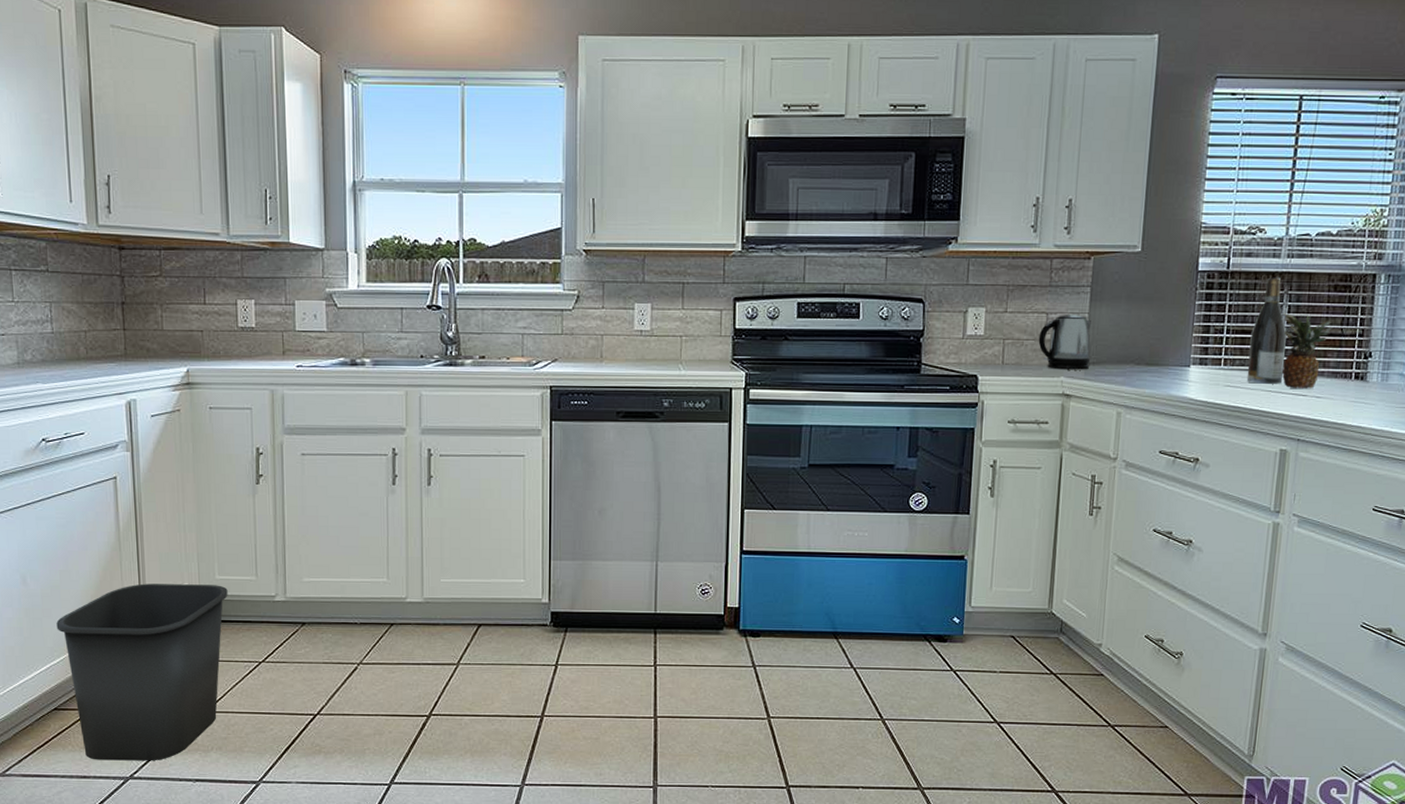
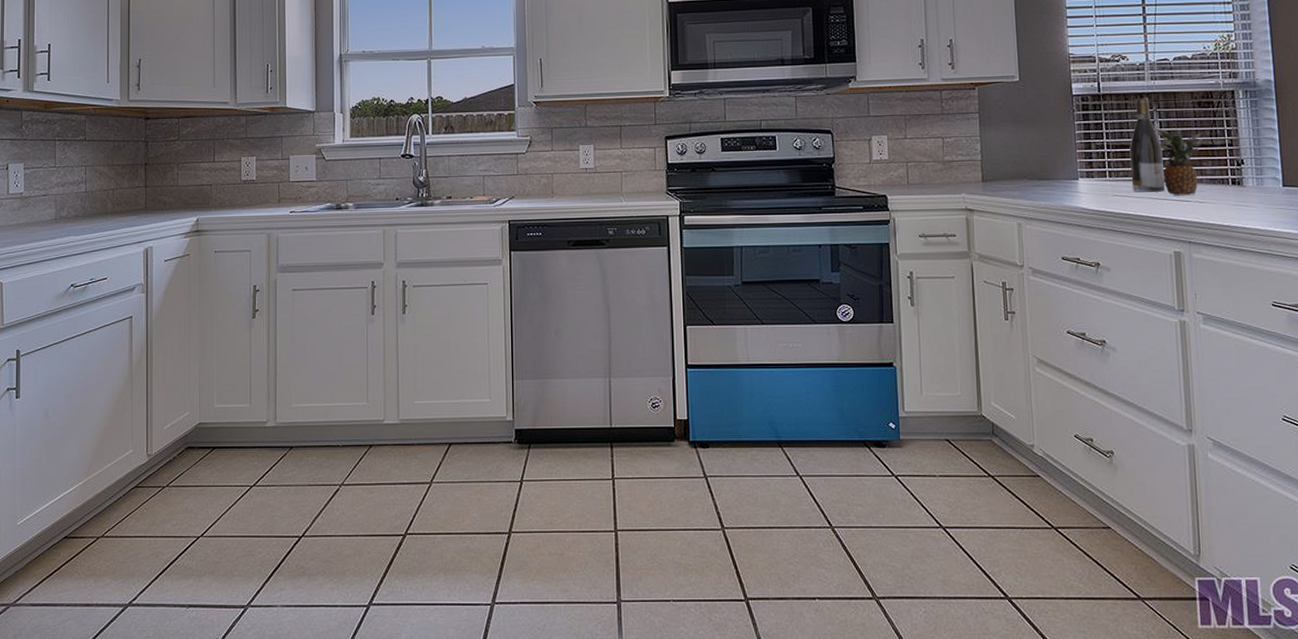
waste bin: present [56,583,228,761] -> none [72,413,225,588]
kettle: present [1038,315,1091,370] -> none [937,138,986,187]

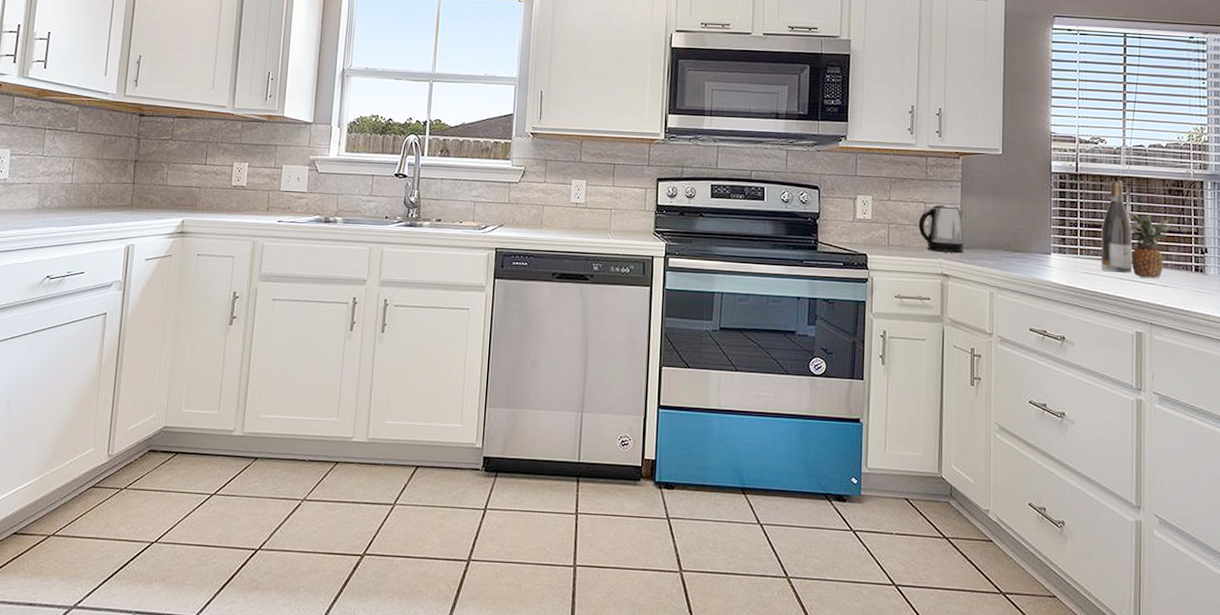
kettle: none [937,138,986,187] -> present [918,205,964,254]

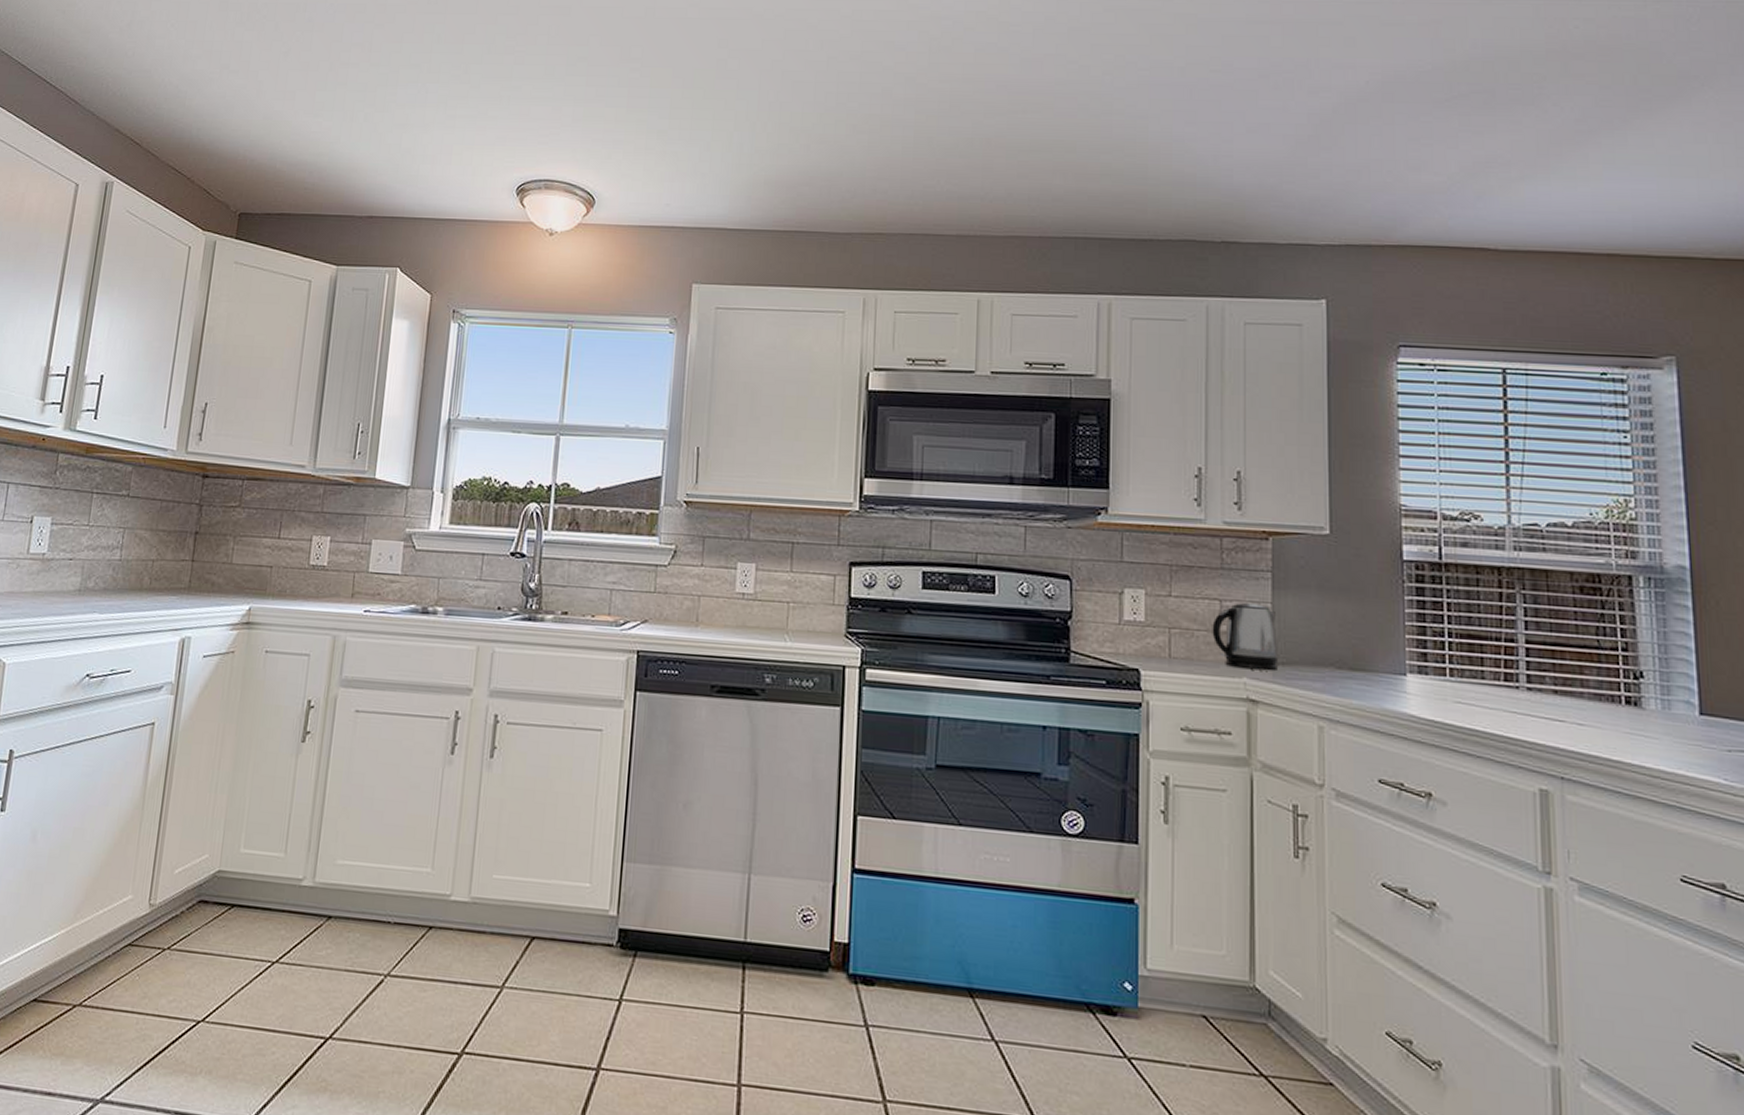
wine bottle: present [1101,180,1133,273] -> none [1480,572,1530,705]
fruit: present [1126,211,1172,279] -> none [1517,617,1587,714]

